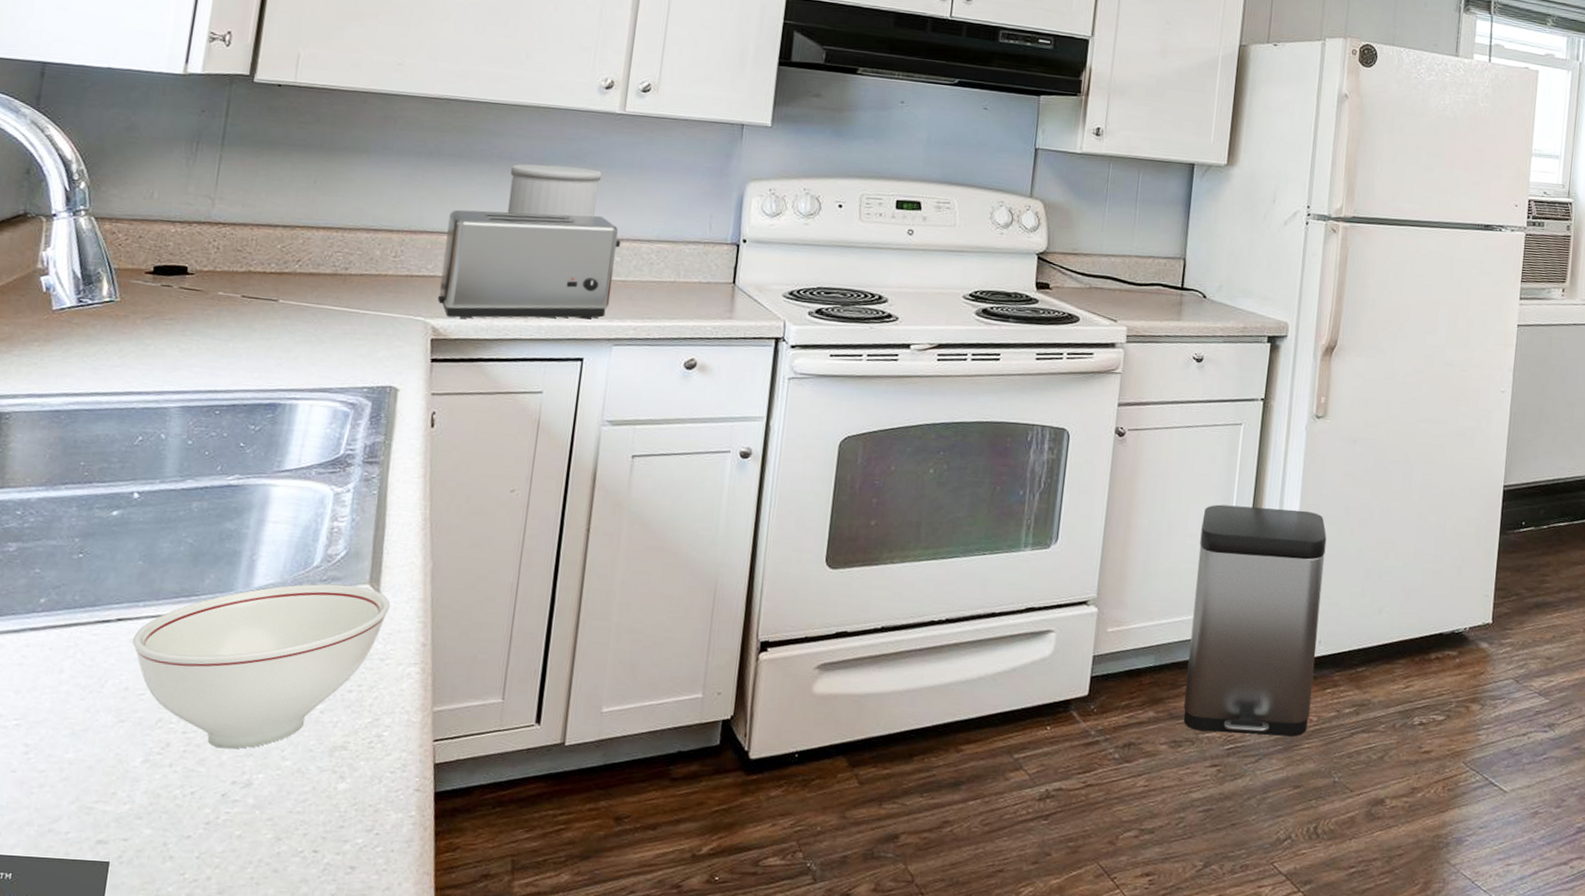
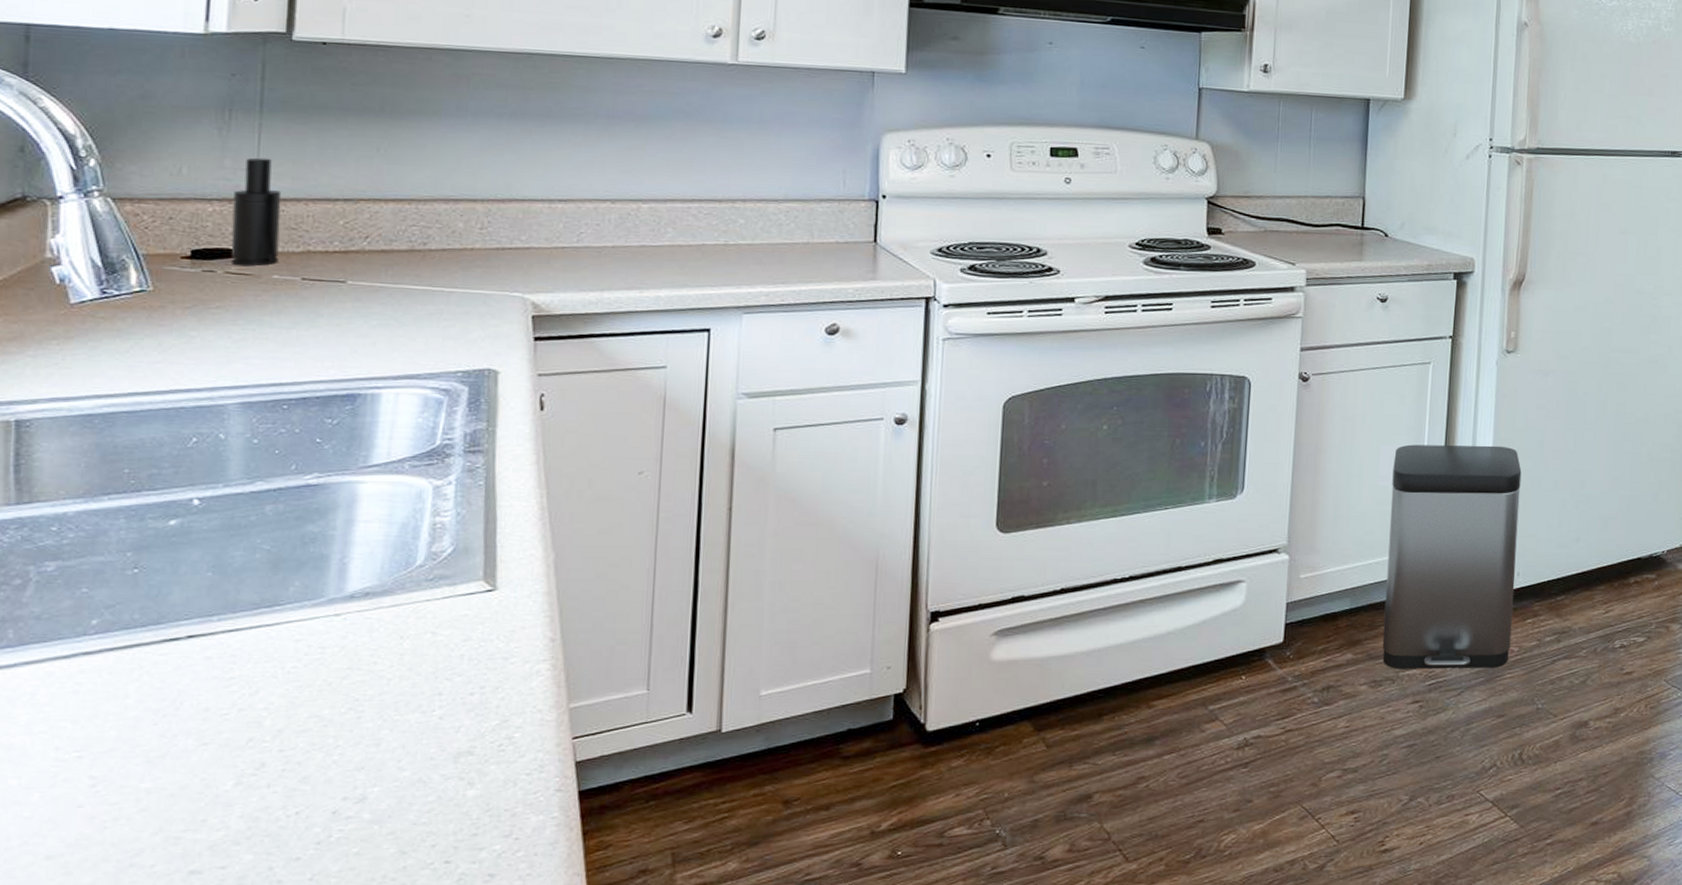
bowl: present [132,583,391,749] -> none [208,583,510,764]
soap dispenser: none [185,185,233,283] -> present [230,157,282,266]
toaster: present [438,209,622,319] -> none [536,174,744,292]
canister: present [507,164,602,217] -> none [609,121,716,178]

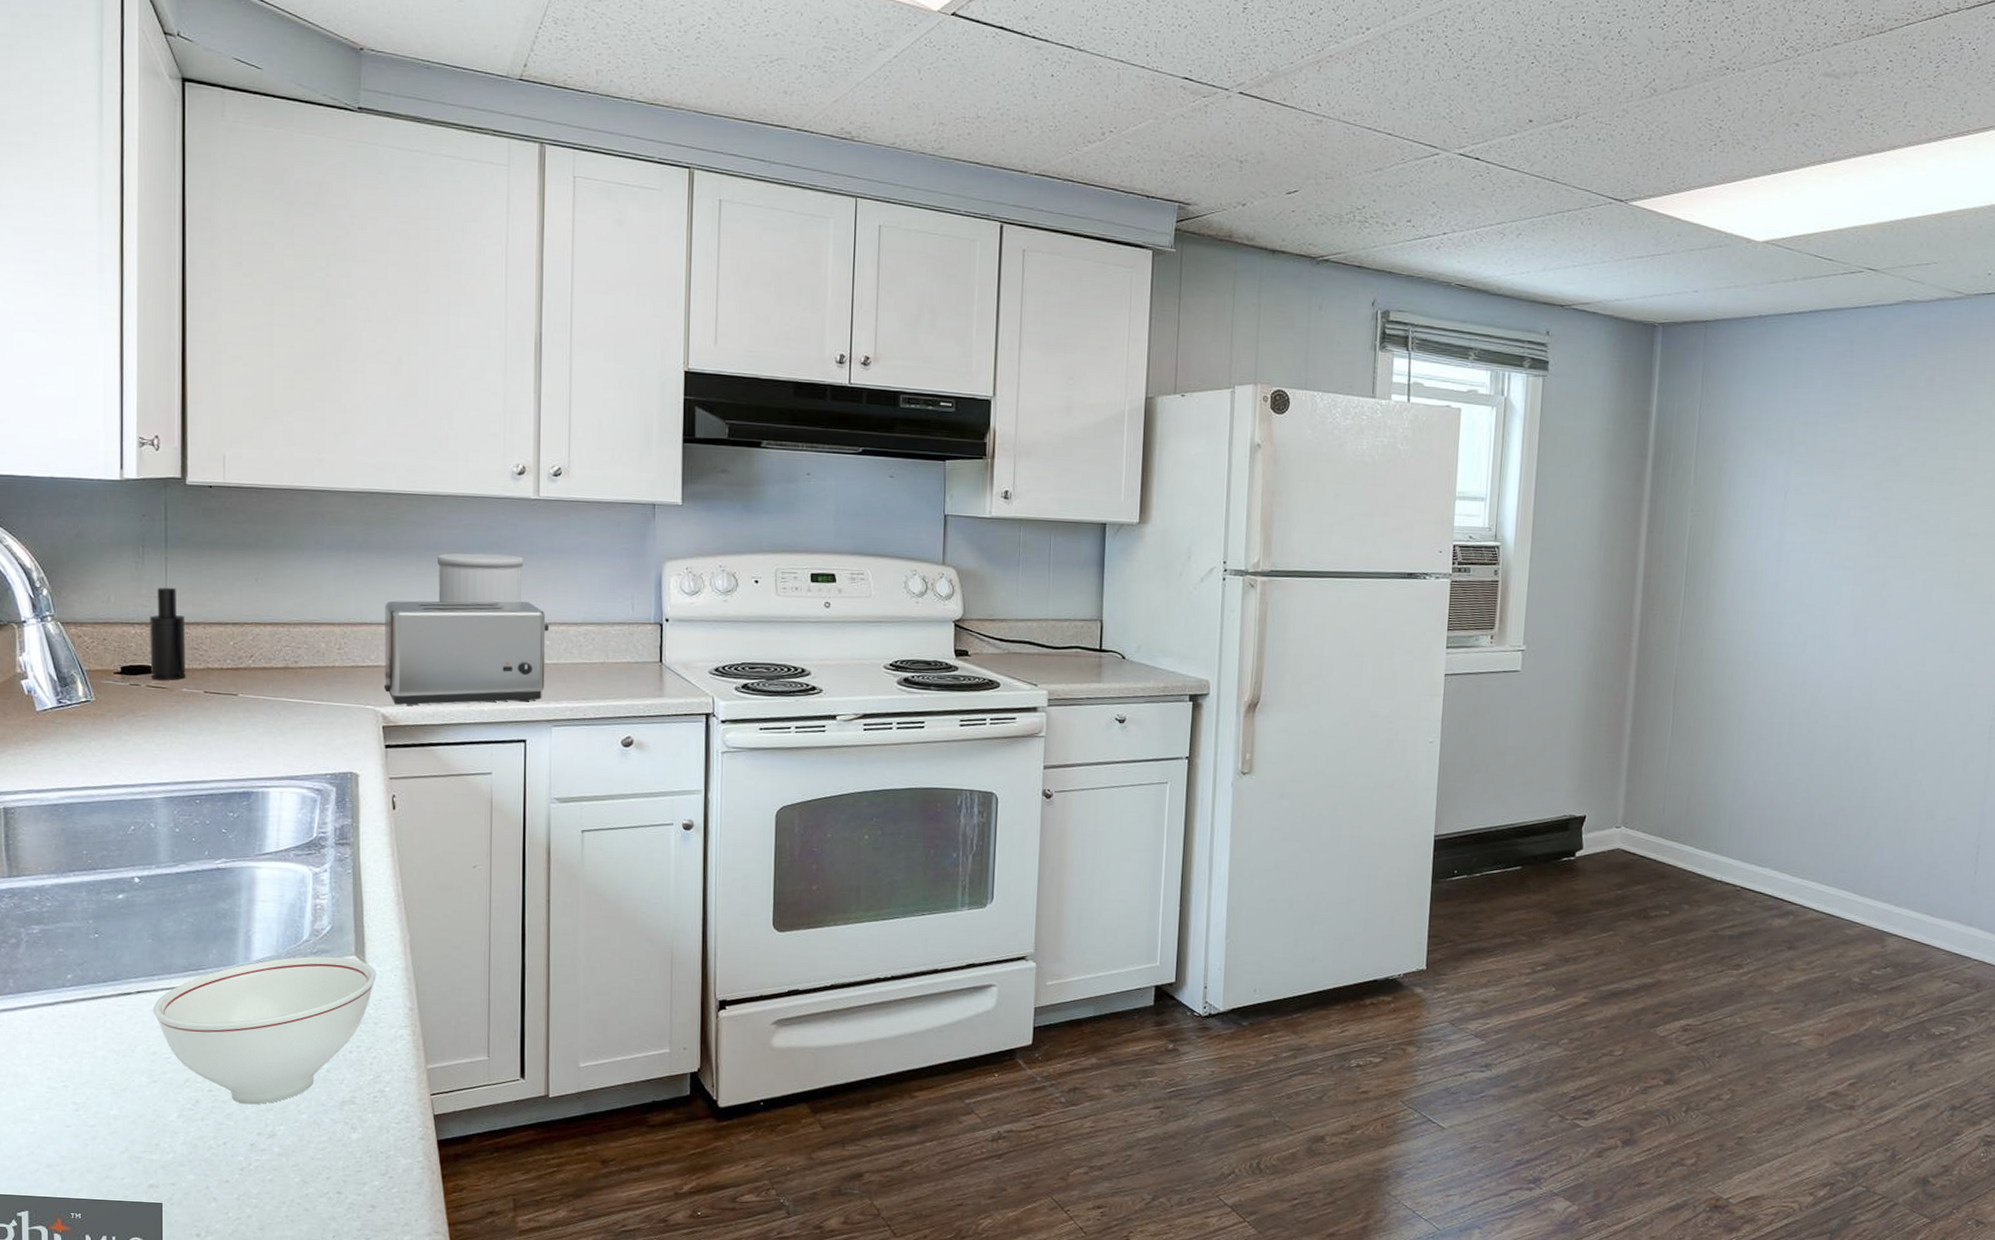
bowl: none [208,583,510,764] -> present [153,956,377,1105]
toaster: none [536,174,744,292] -> present [384,600,550,706]
canister: none [609,121,716,178] -> present [436,552,524,603]
pedal bin: present [1382,444,1522,669] -> none [1124,861,1258,1080]

